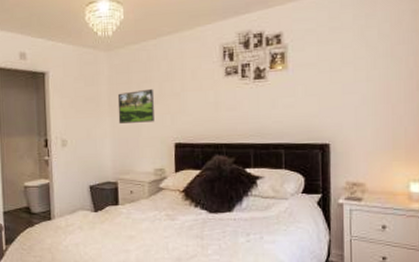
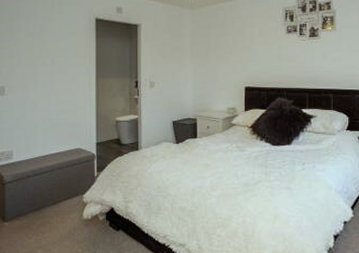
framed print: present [117,88,155,124] -> none [198,41,229,69]

